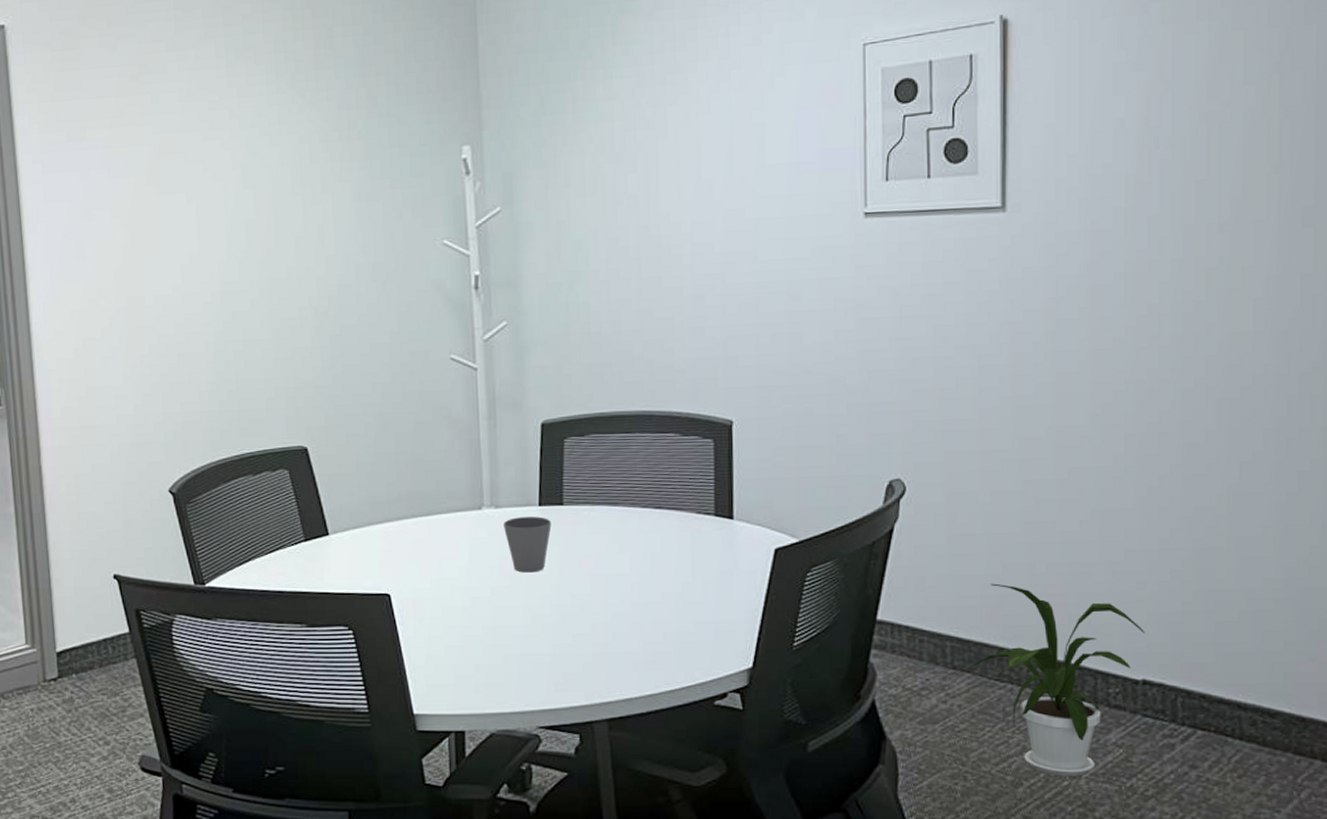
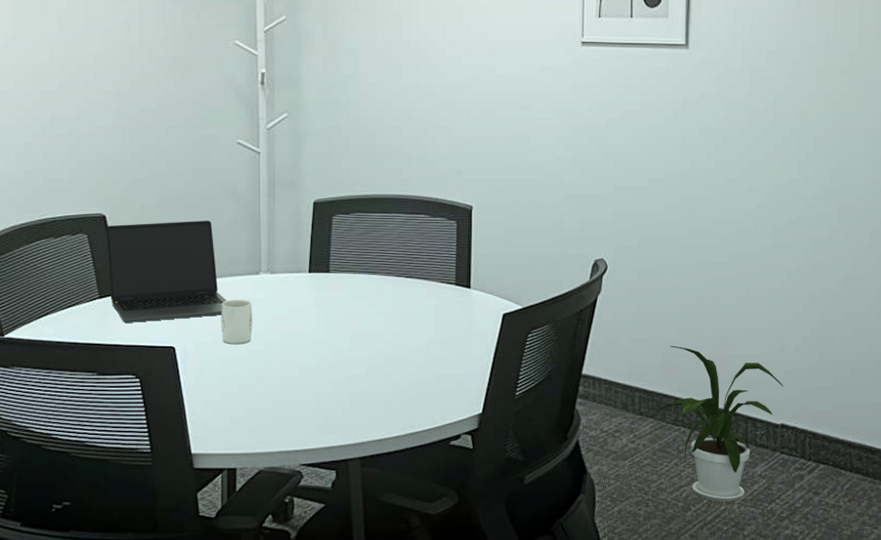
laptop: none [308,449,446,568] -> present [106,221,227,323]
mug: none [439,539,477,591] -> present [220,300,253,345]
cup: present [504,517,552,573] -> none [278,282,319,330]

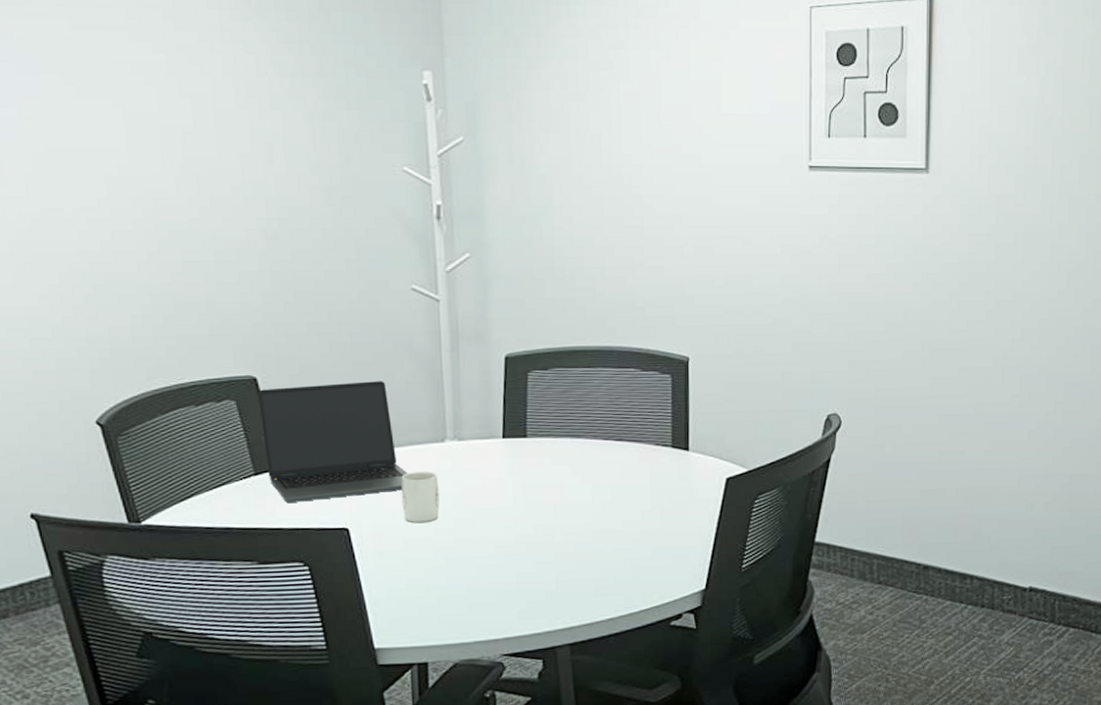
house plant: present [651,345,783,503] -> none [890,507,1032,674]

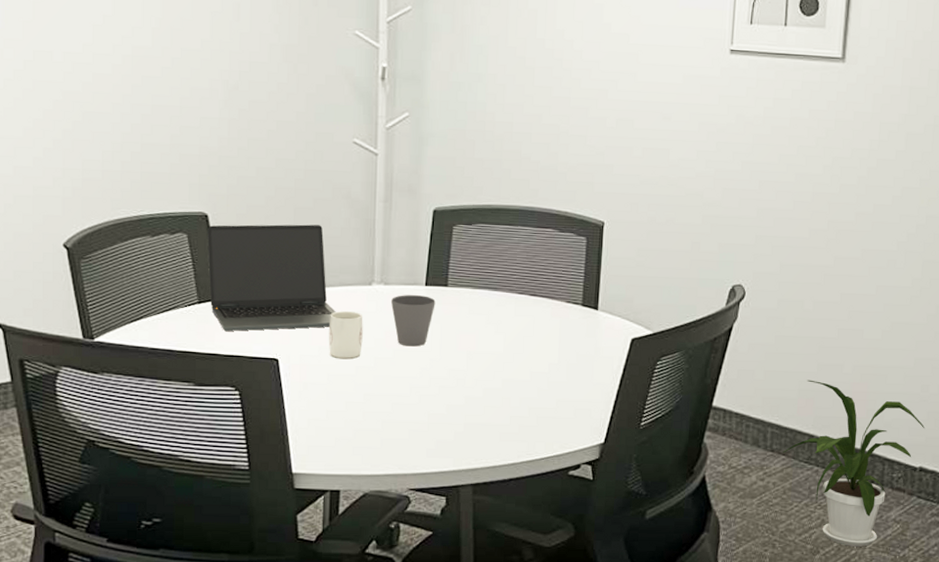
cup: none [467,449,515,504] -> present [391,295,436,347]
house plant: none [890,507,1032,674] -> present [783,379,924,547]

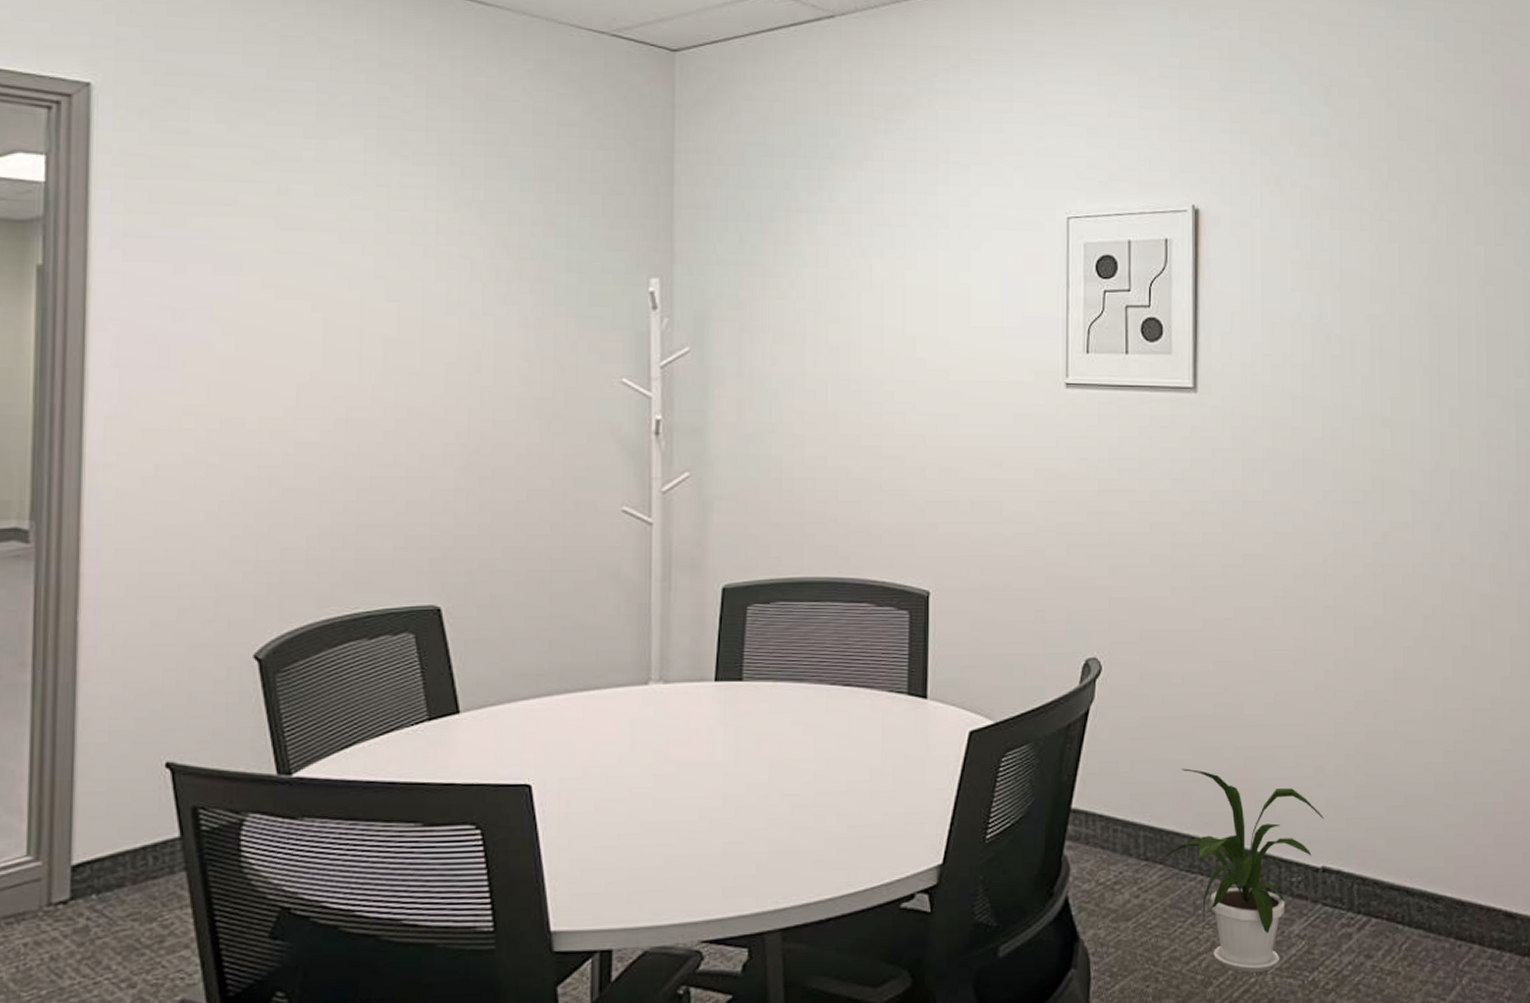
laptop: present [207,224,336,331] -> none [440,614,604,753]
mug: present [328,311,363,359] -> none [594,719,638,780]
cup: present [391,295,436,347] -> none [673,693,728,759]

